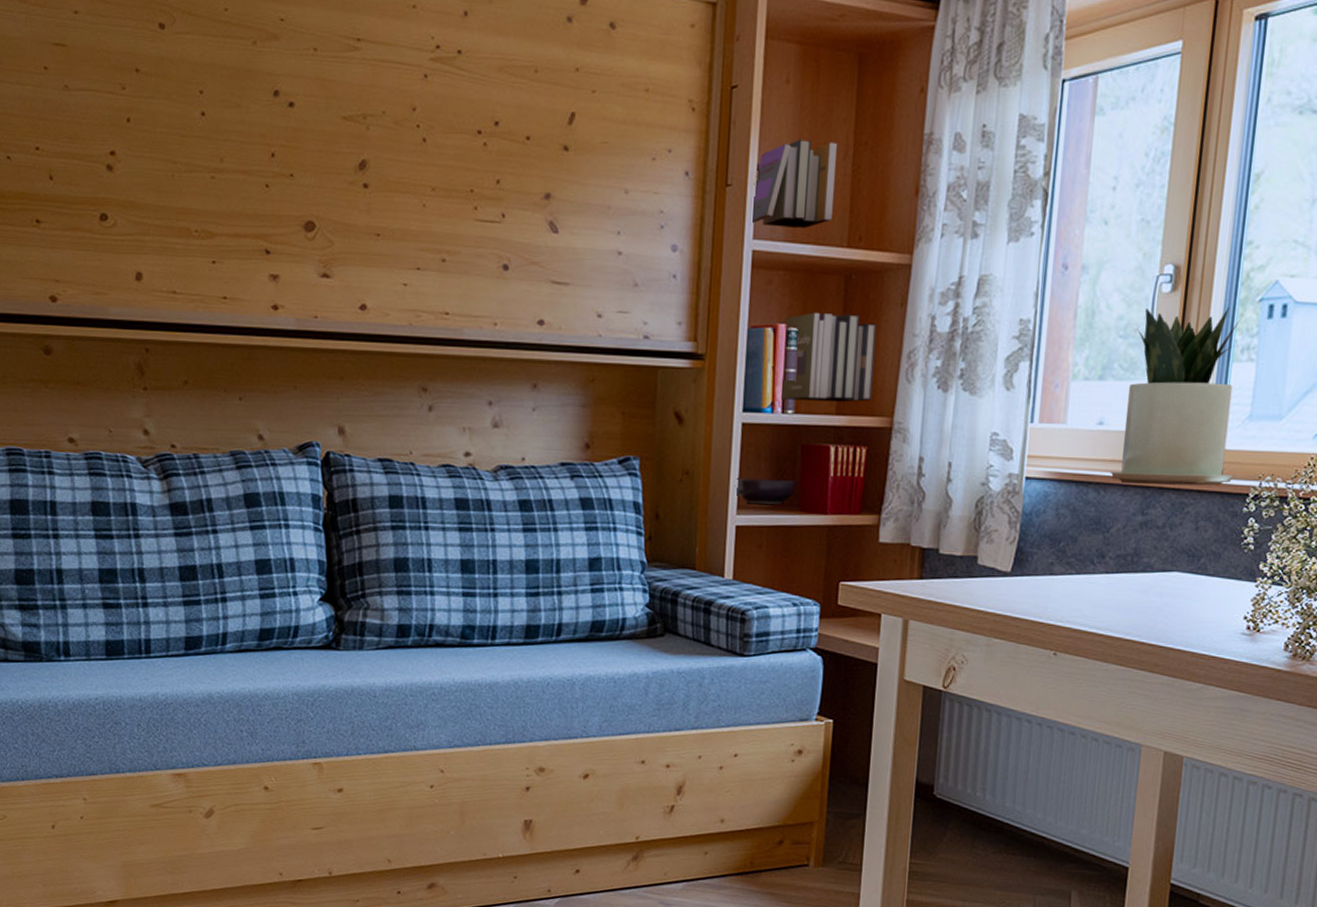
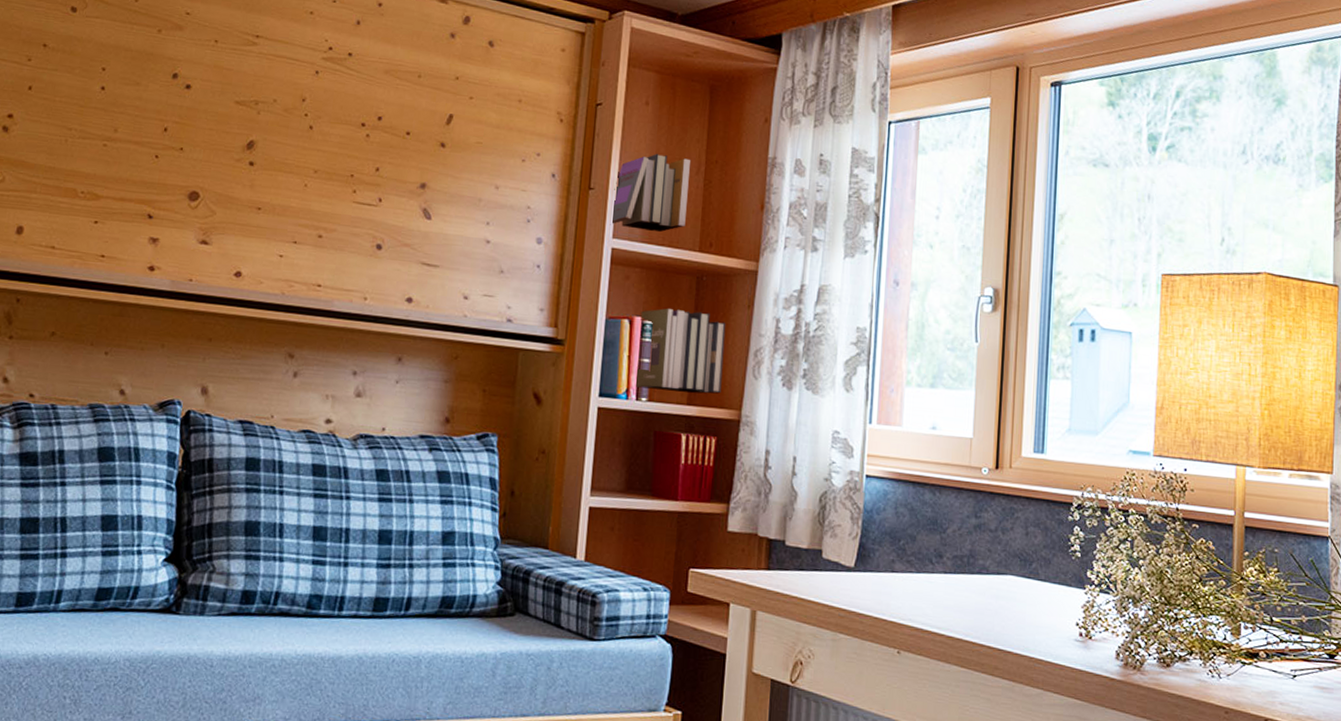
bowl: present [734,477,798,505] -> none [589,460,650,488]
planter: present [1110,307,1240,485] -> none [944,325,1059,493]

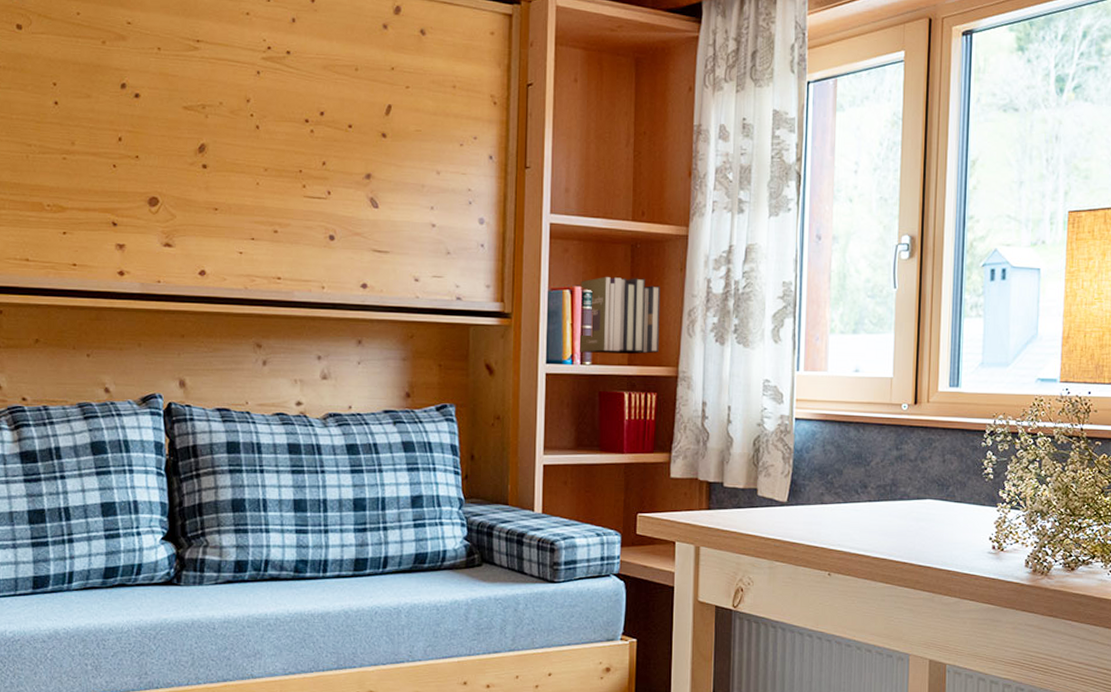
books: present [610,153,691,233] -> none [547,128,621,205]

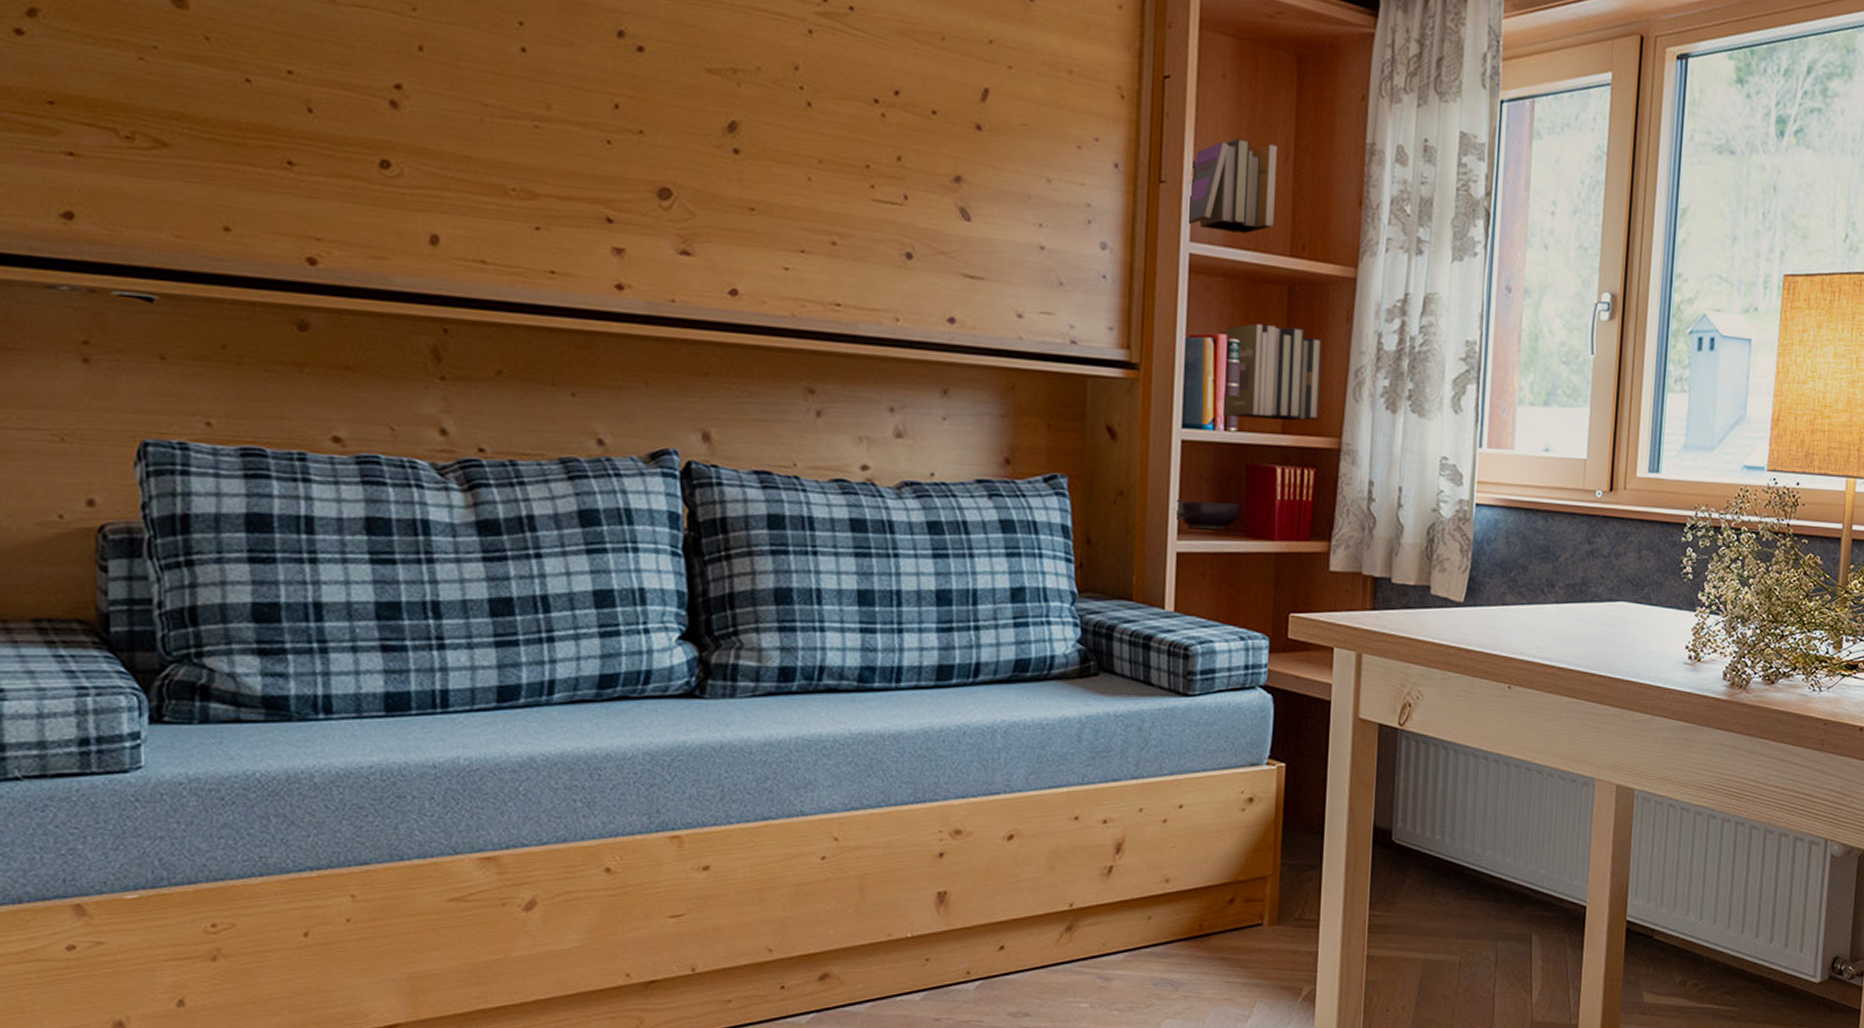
bowl: none [541,421,597,446] -> present [1174,499,1243,530]
books: none [547,128,621,205] -> present [1186,138,1278,234]

